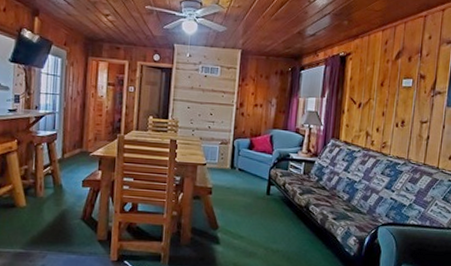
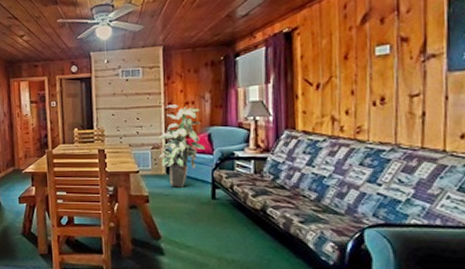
indoor plant: none [226,105,267,182] -> present [159,104,206,188]

